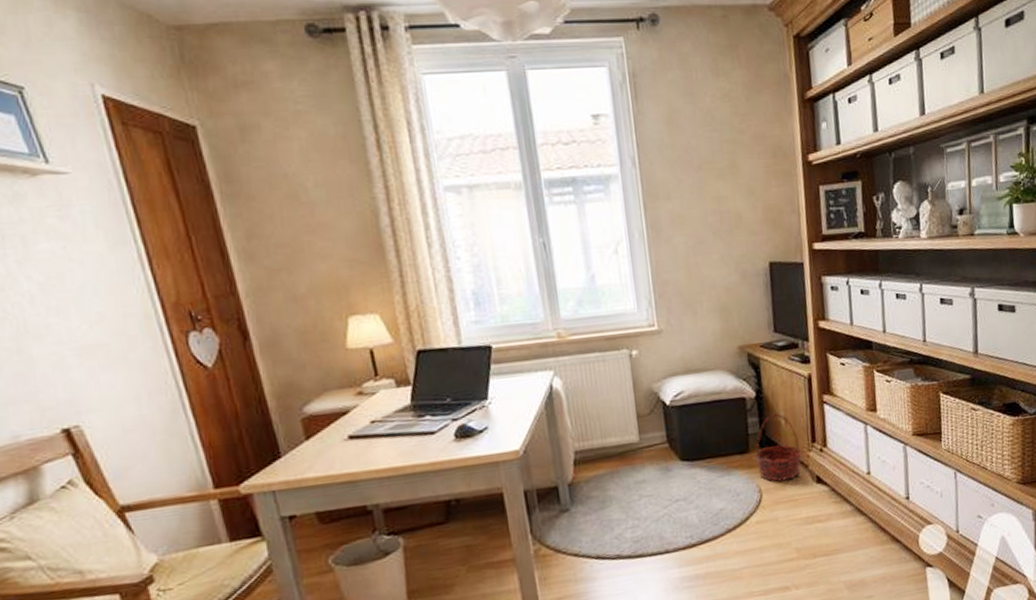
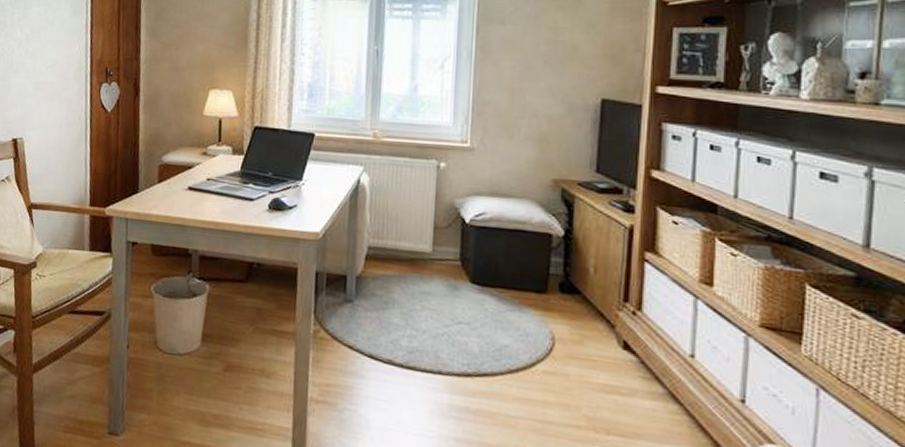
basket: present [754,414,802,482] -> none [552,259,610,337]

